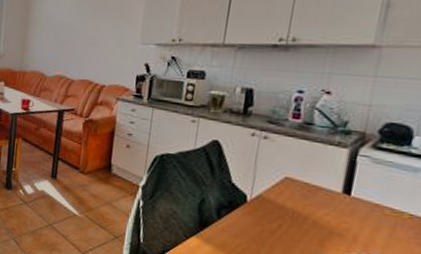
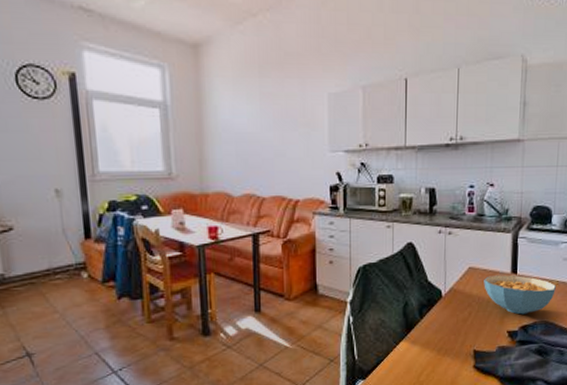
cereal bowl: none [302,190,408,244] -> present [484,275,556,315]

